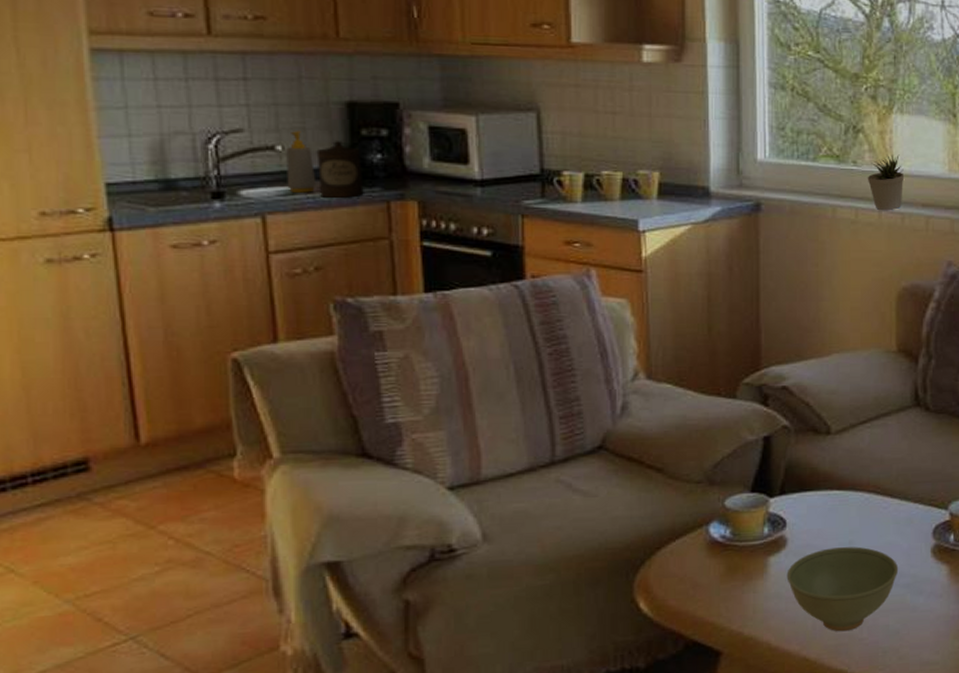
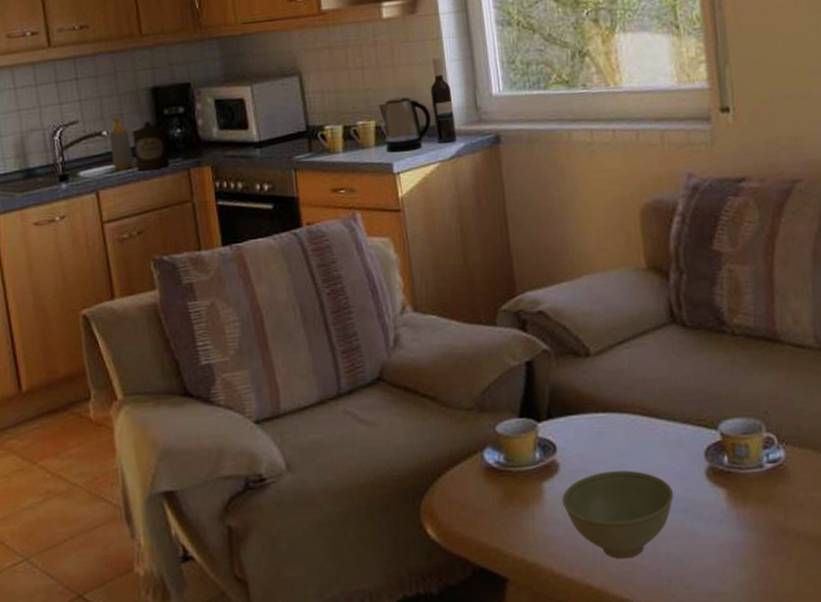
kettle: none [628,149,686,209] -> present [379,96,431,153]
wine bottle: none [689,112,713,206] -> present [430,57,457,144]
potted plant: present [867,154,904,211] -> none [597,72,635,130]

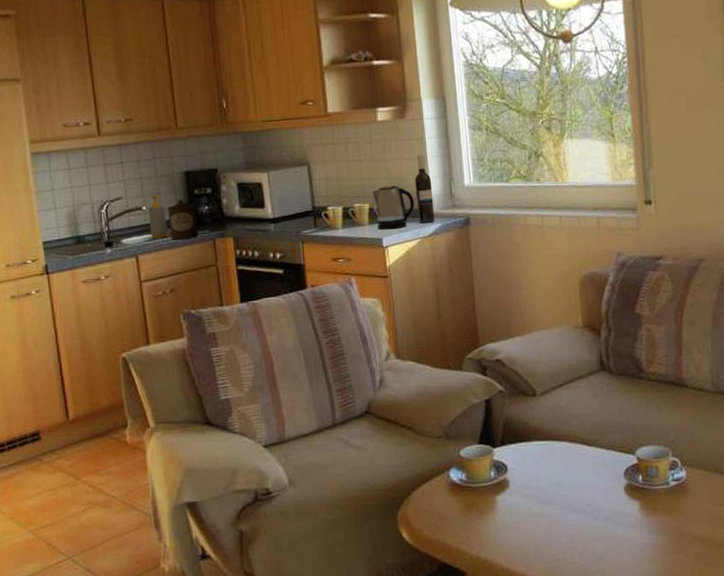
bowl: present [562,470,674,559] -> none [511,486,599,557]

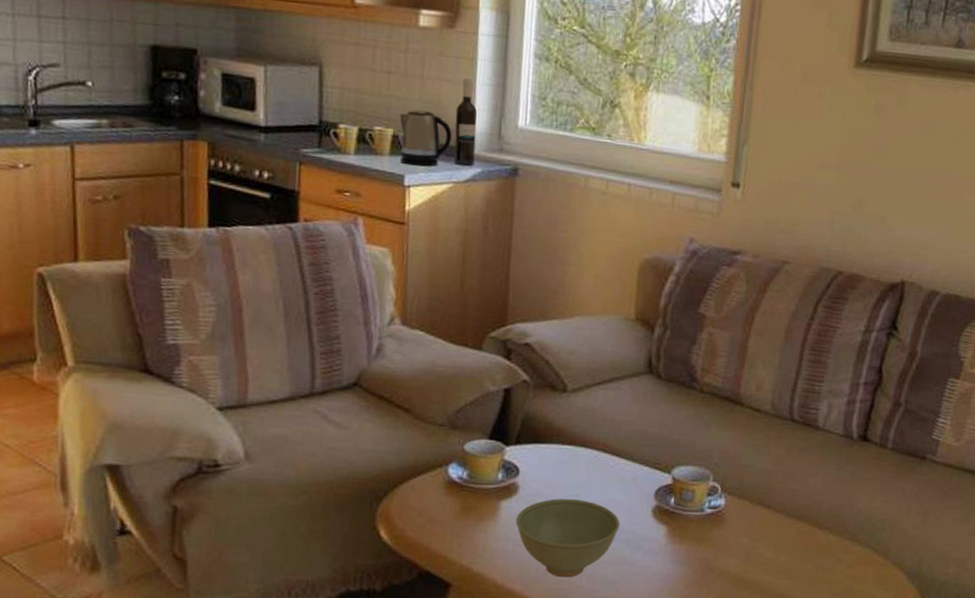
soap bottle: present [149,194,169,238] -> none [94,68,120,127]
canister: present [167,199,198,240] -> none [121,81,161,134]
bowl: none [511,486,599,557] -> present [515,498,620,578]

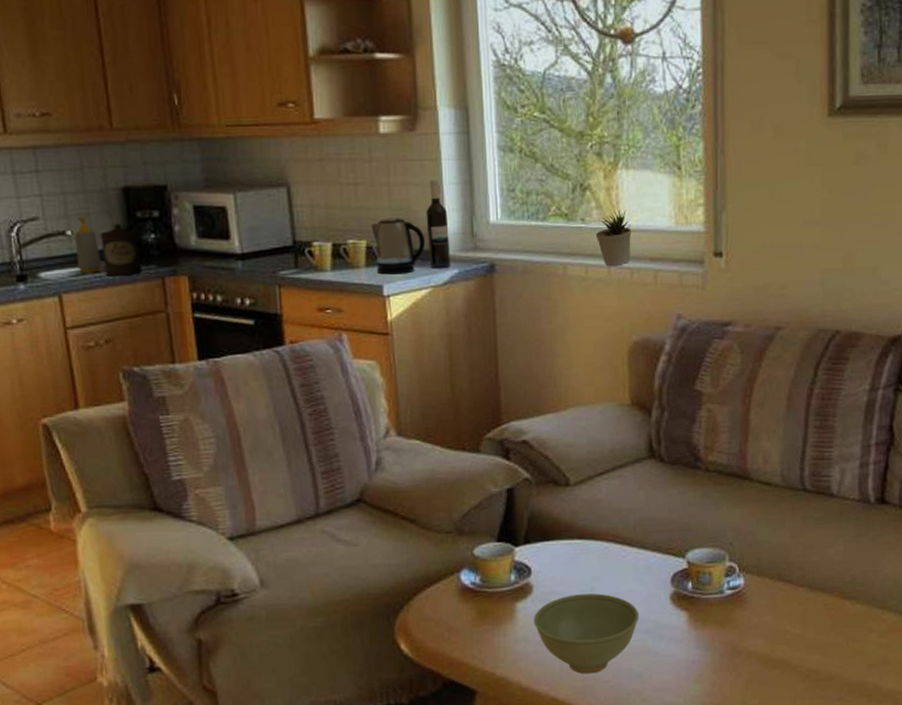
soap bottle: none [94,68,120,127] -> present [75,215,102,273]
canister: none [121,81,161,134] -> present [100,224,142,276]
potted plant: none [619,130,655,185] -> present [595,210,631,267]

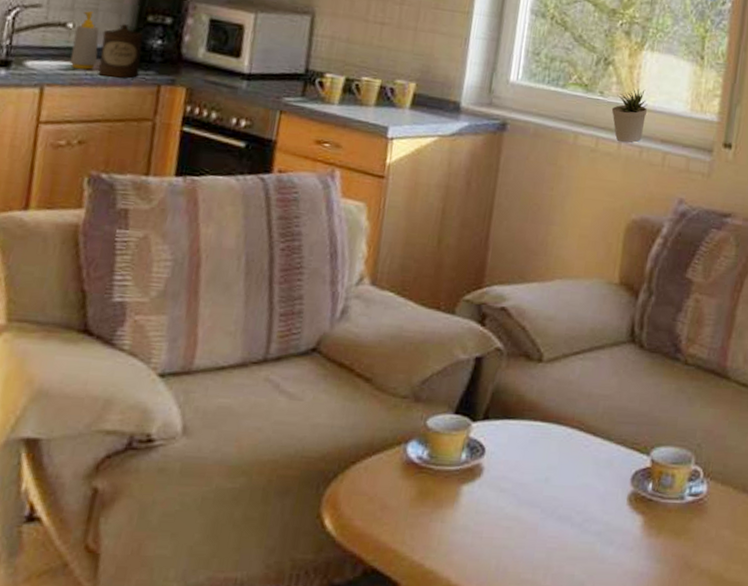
kettle: present [371,217,425,275] -> none [386,61,441,119]
wine bottle: present [426,179,450,269] -> none [440,30,469,120]
bowl: present [533,593,640,674] -> none [477,483,592,577]

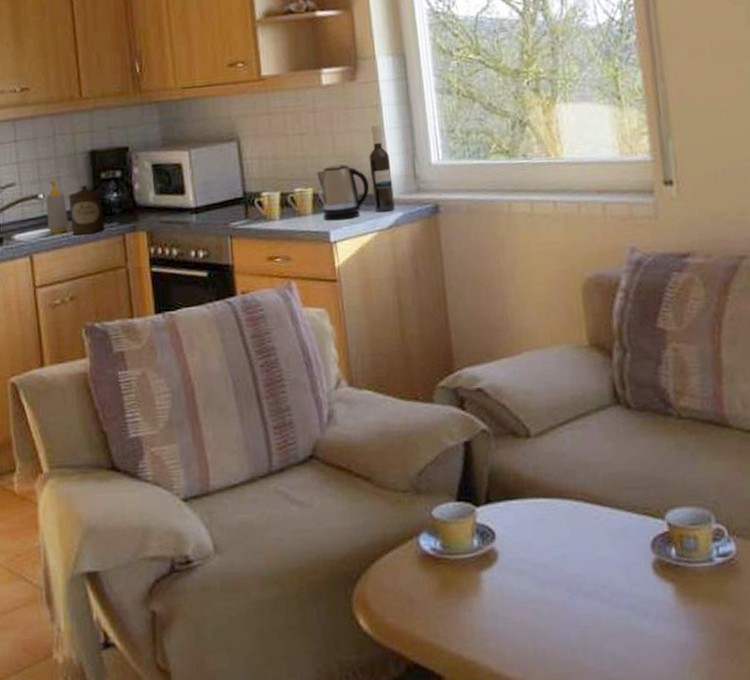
kettle: none [386,61,441,119] -> present [317,163,369,221]
wine bottle: none [440,30,469,120] -> present [369,124,395,213]
potted plant: present [611,88,648,144] -> none [538,143,576,202]

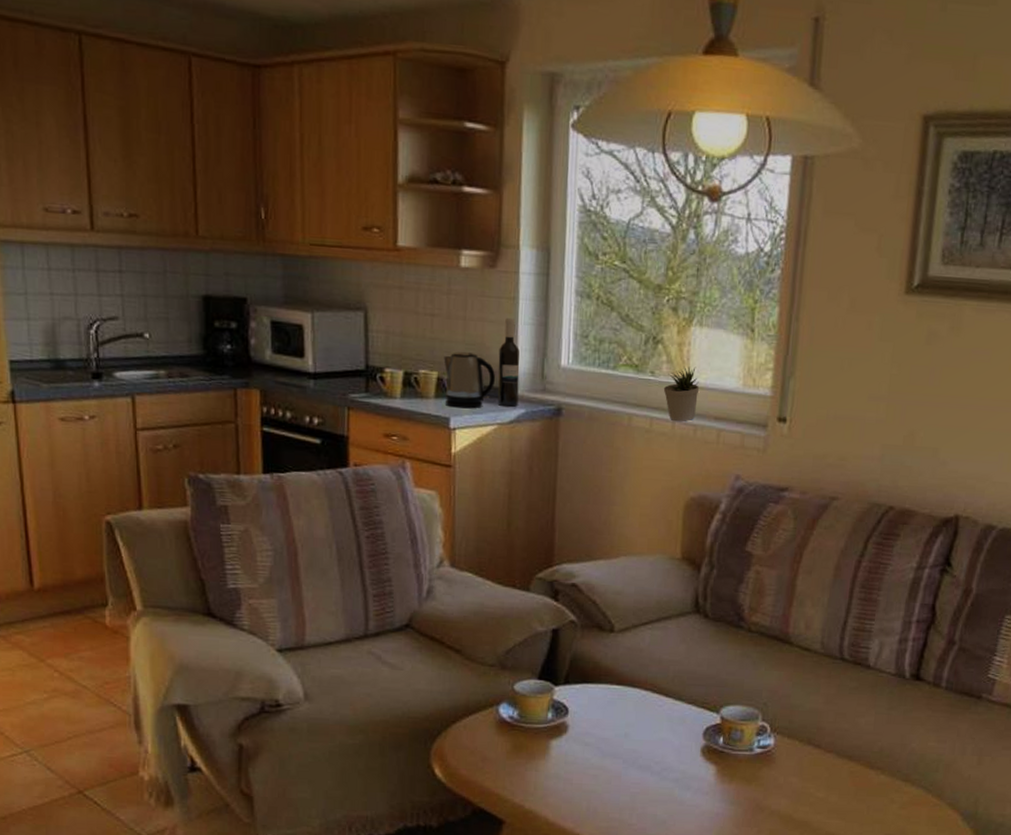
soap bottle: present [46,179,69,233] -> none [153,319,177,377]
canister: present [68,185,105,235] -> none [177,331,215,384]
potted plant: none [538,143,576,202] -> present [663,366,699,422]

